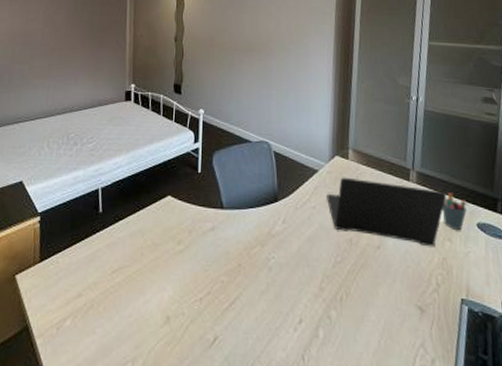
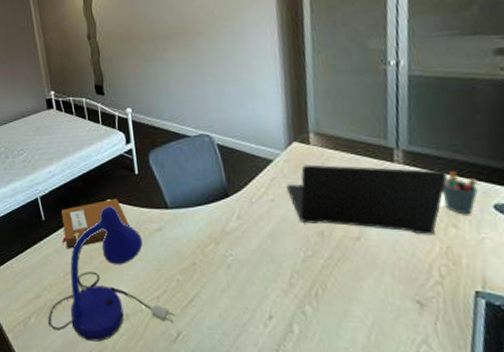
desk lamp: none [85,203,215,348] -> present [48,206,175,342]
notebook: none [116,195,185,245] -> present [61,198,130,249]

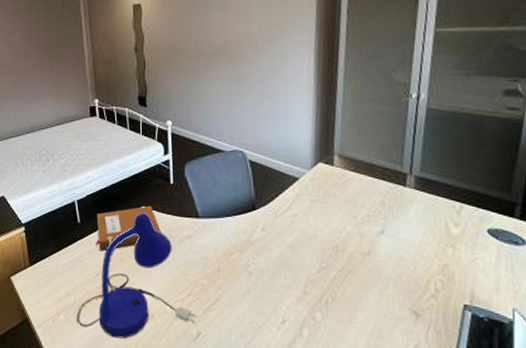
laptop: present [287,164,448,235] -> none [309,184,452,254]
pen holder: present [442,171,478,215] -> none [446,198,477,237]

